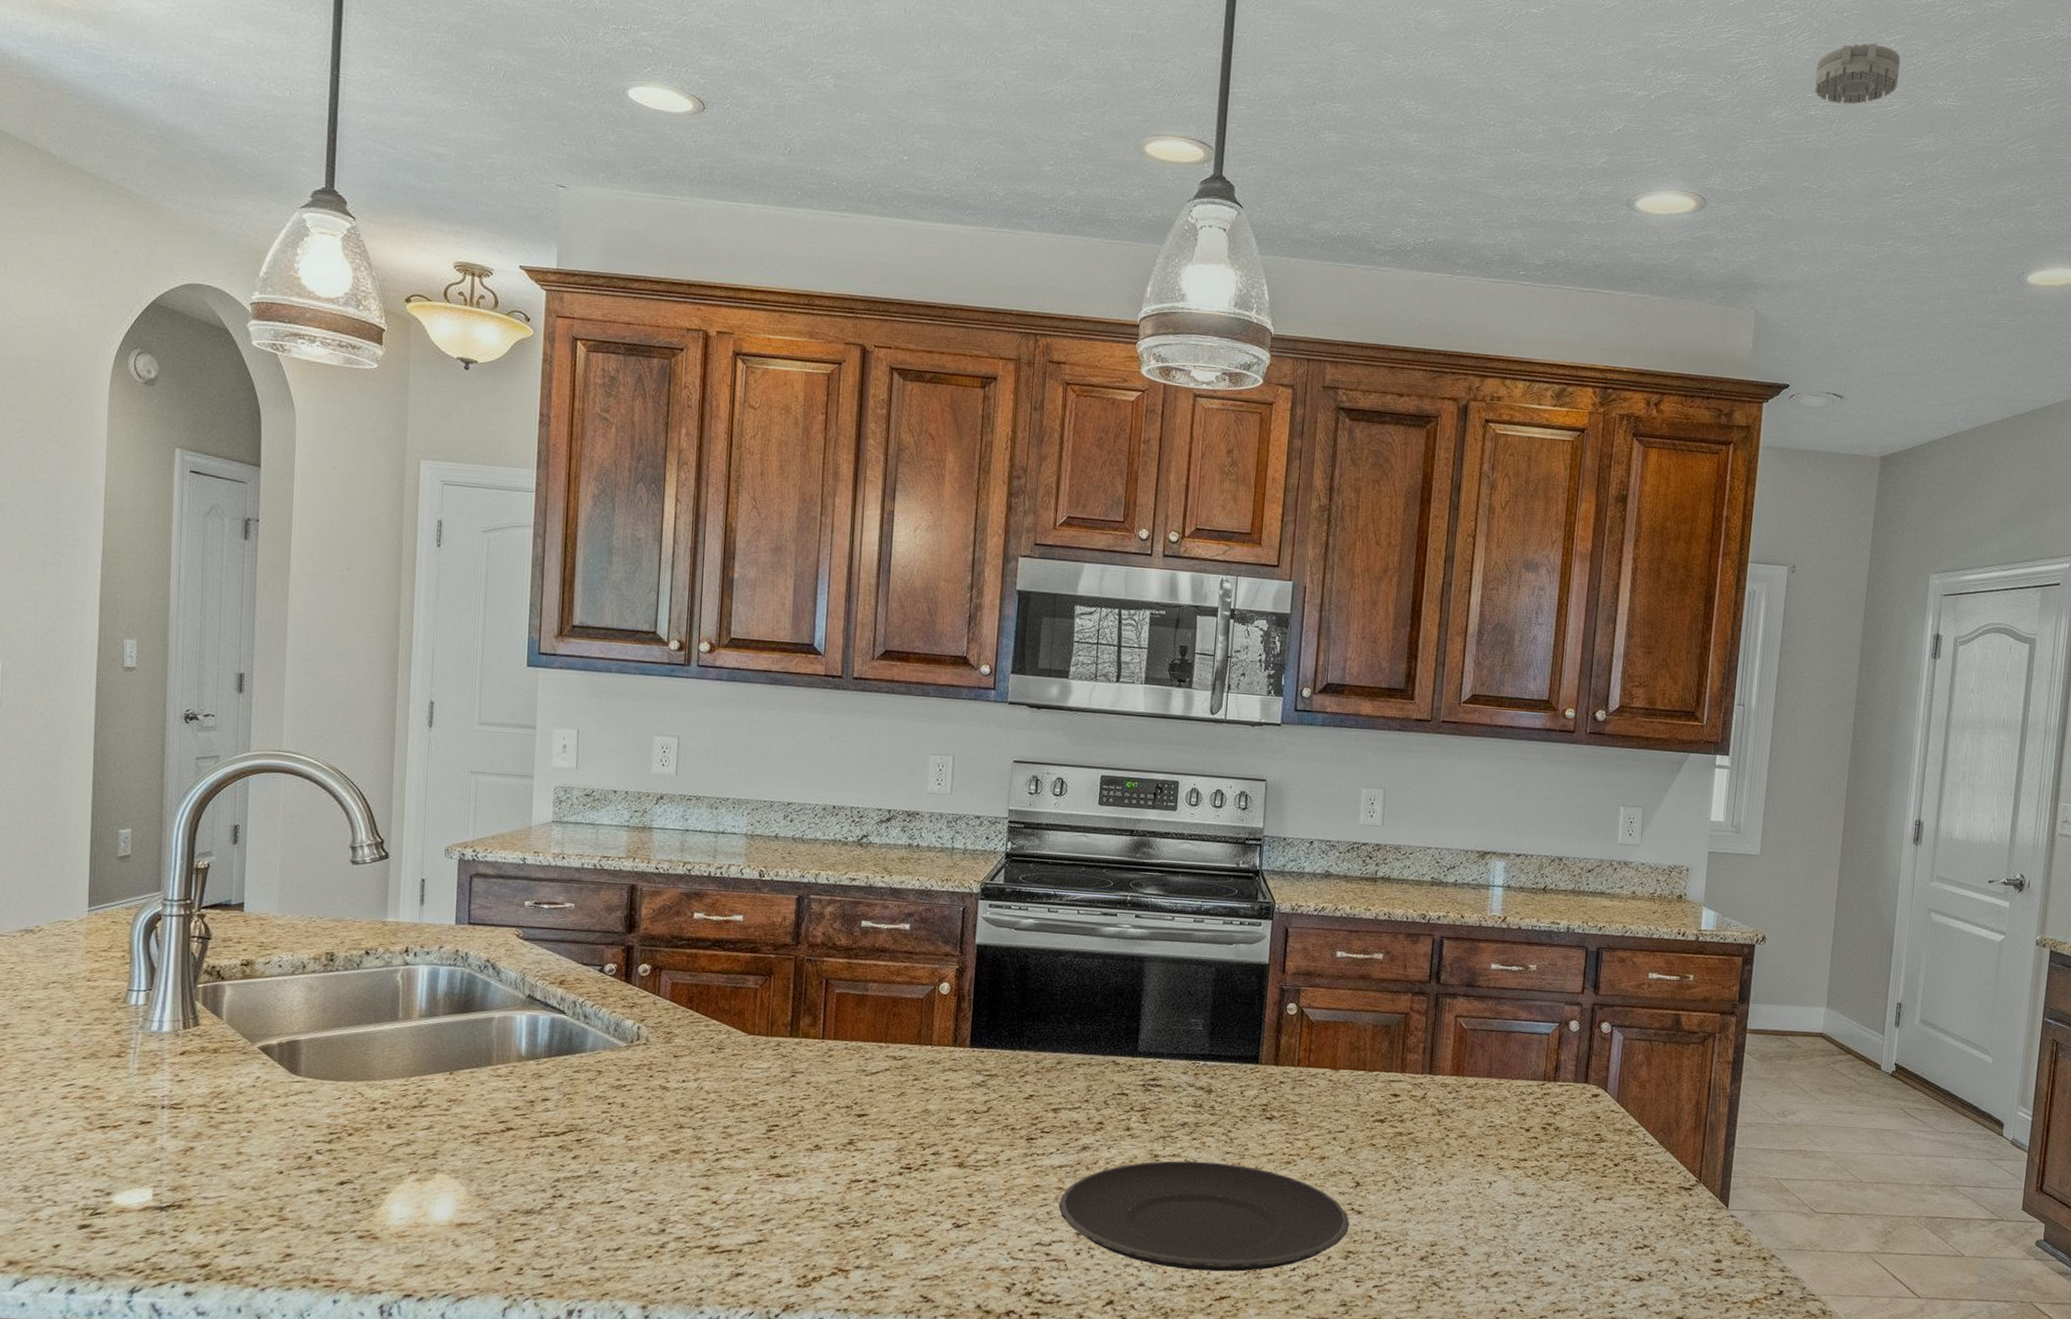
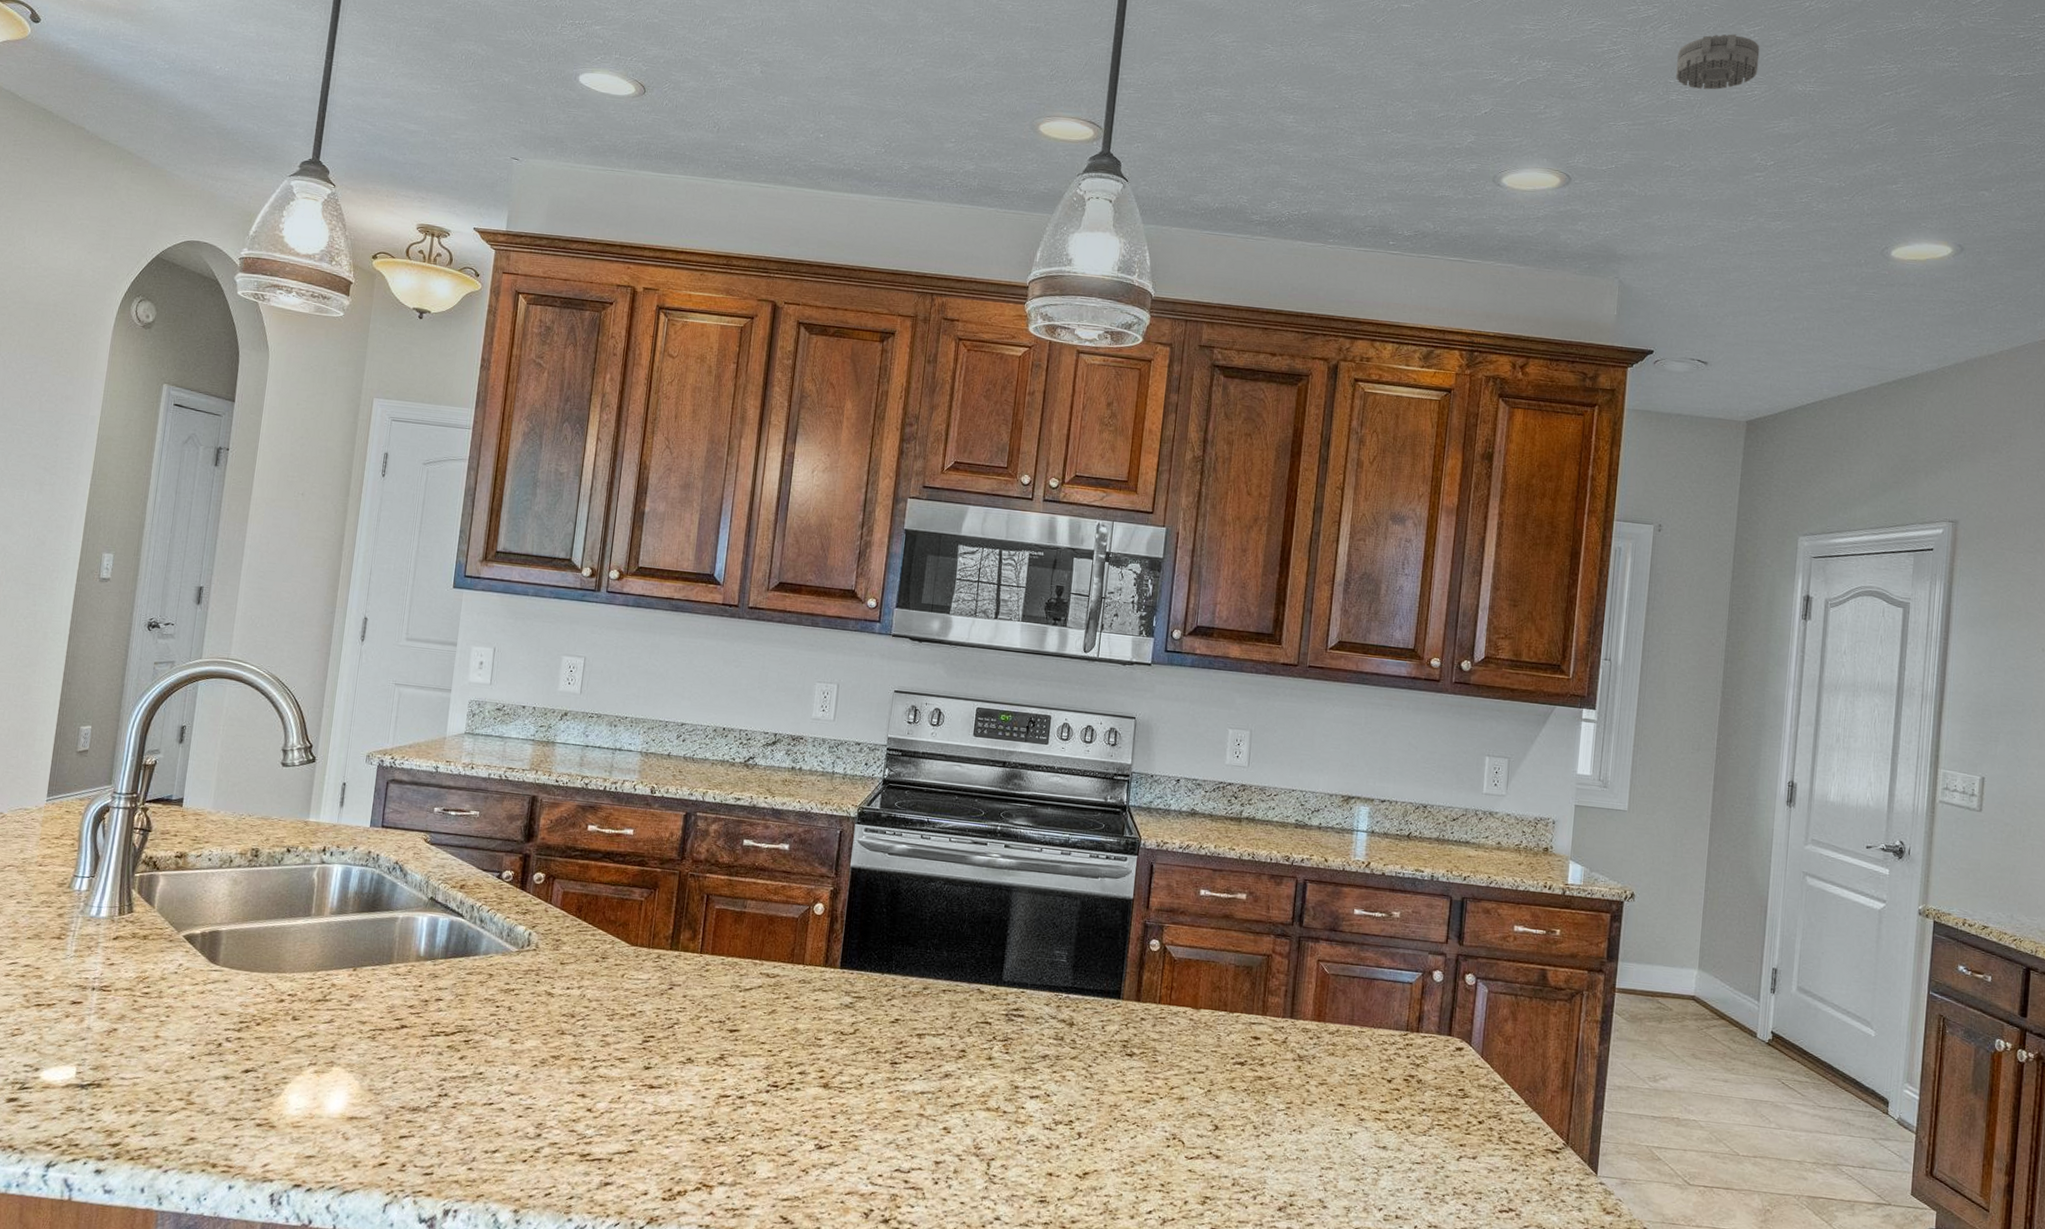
plate: present [1058,1160,1350,1272] -> none [919,1093,1208,1211]

